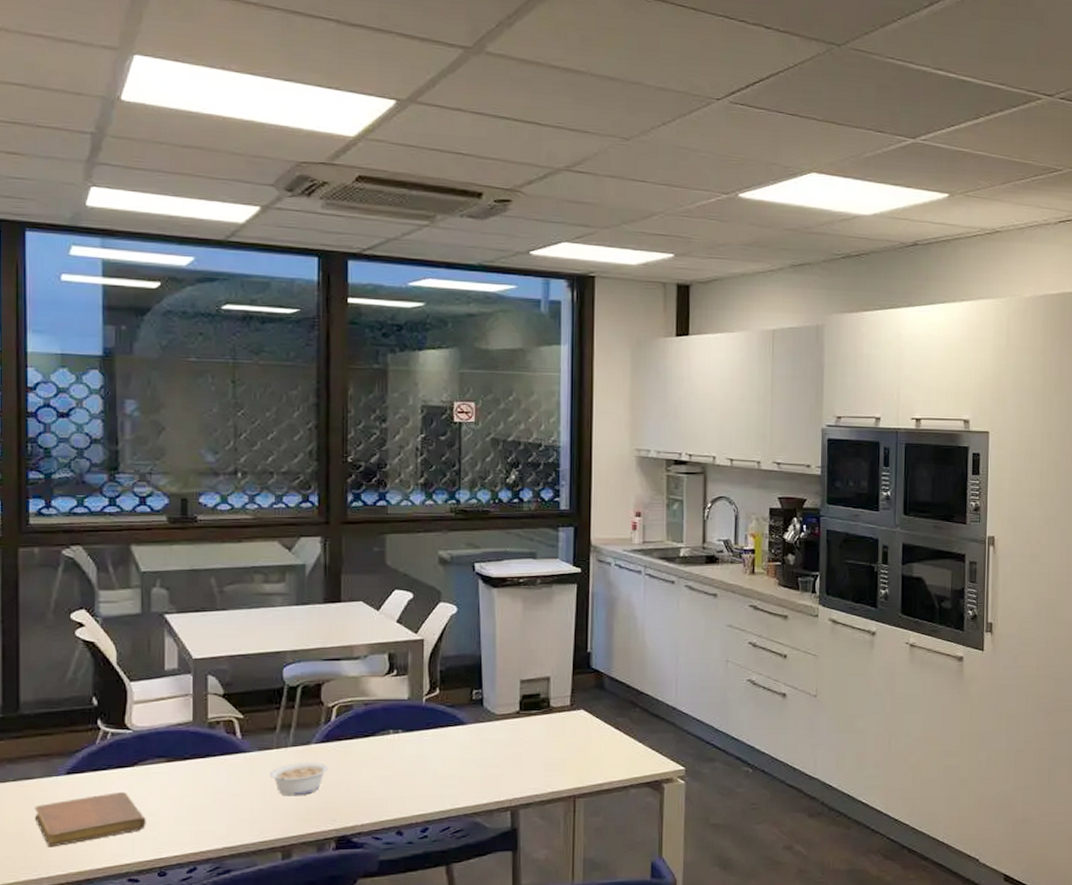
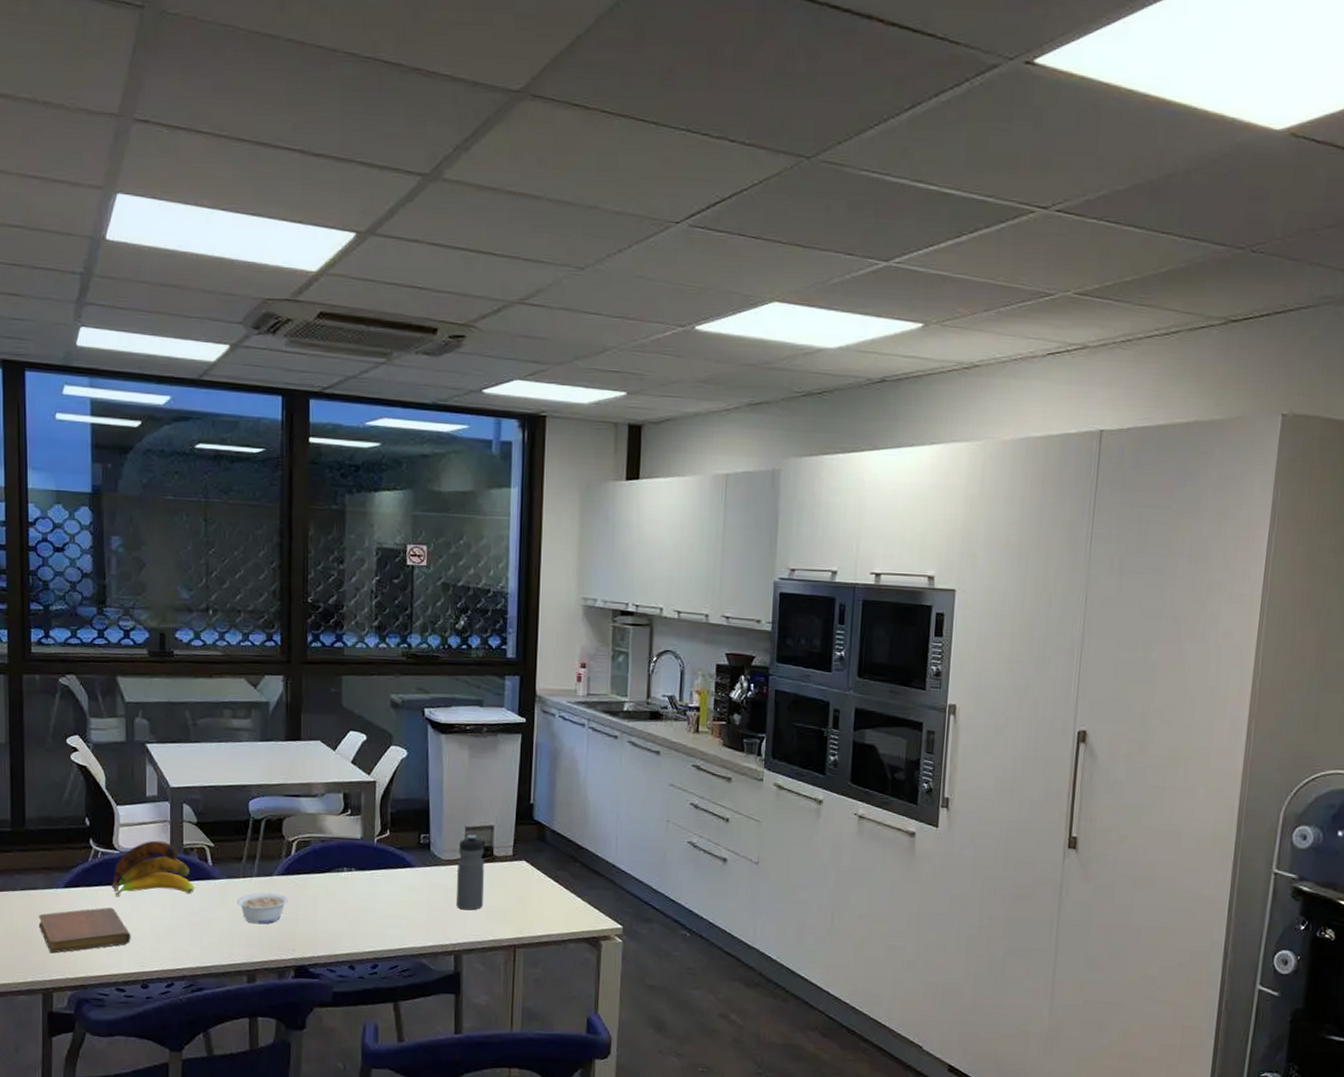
banana: none [123,716,221,779] -> present [111,840,195,896]
water bottle: none [511,687,541,764] -> present [455,834,485,911]

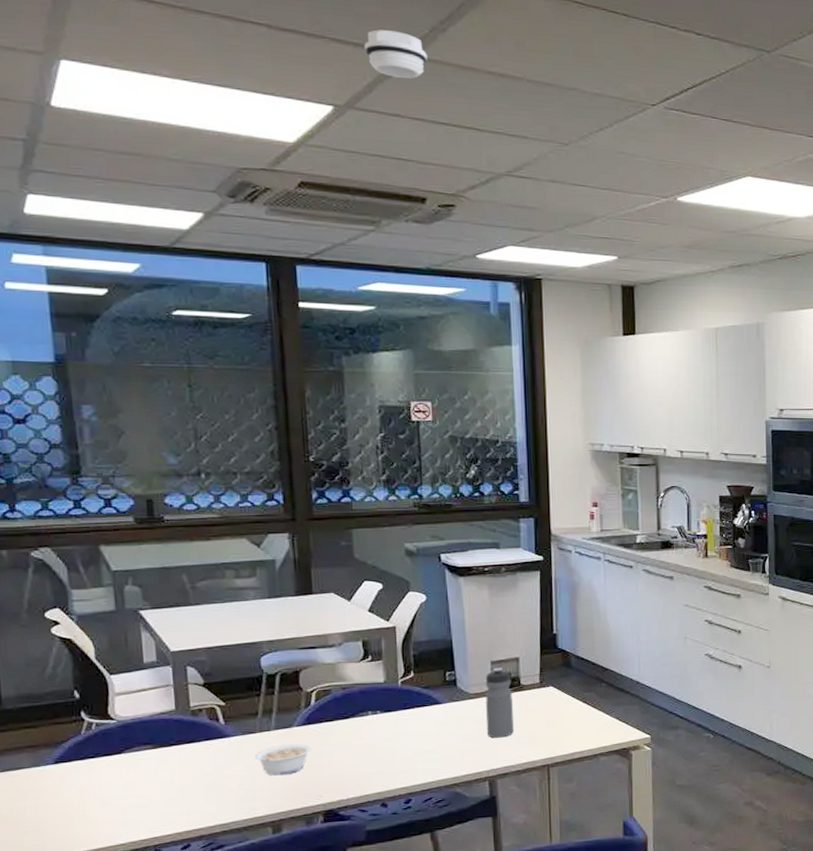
notebook: present [38,907,131,954] -> none [25,778,138,832]
banana: present [111,840,195,896] -> none [110,705,207,766]
smoke detector: none [389,151,450,201] -> present [364,29,428,79]

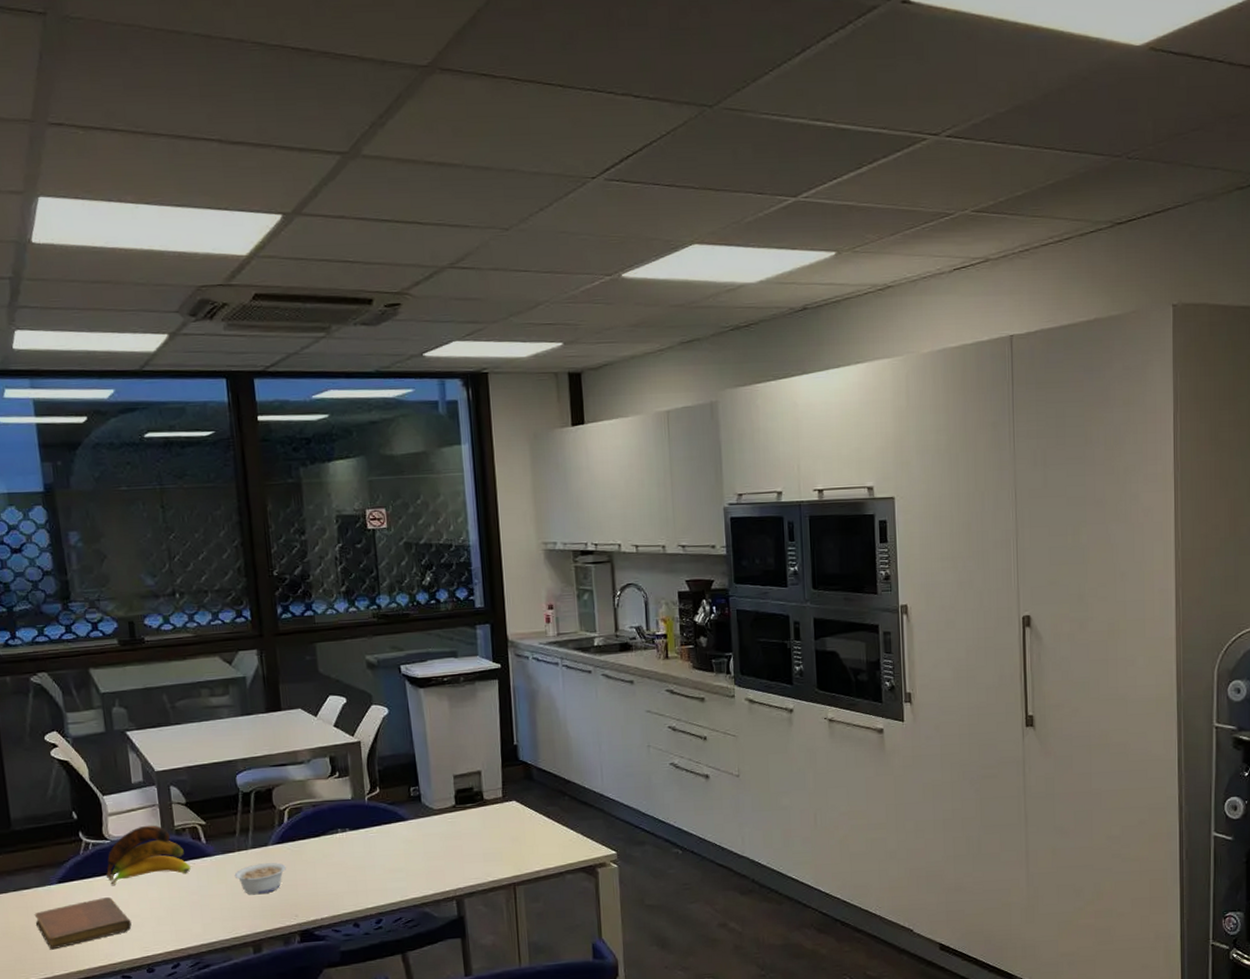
notebook: none [25,778,138,832] -> present [34,897,132,950]
banana: none [110,705,207,766] -> present [105,825,191,885]
smoke detector: present [364,29,428,79] -> none [308,131,369,178]
water bottle: present [485,667,514,738] -> none [449,781,479,856]

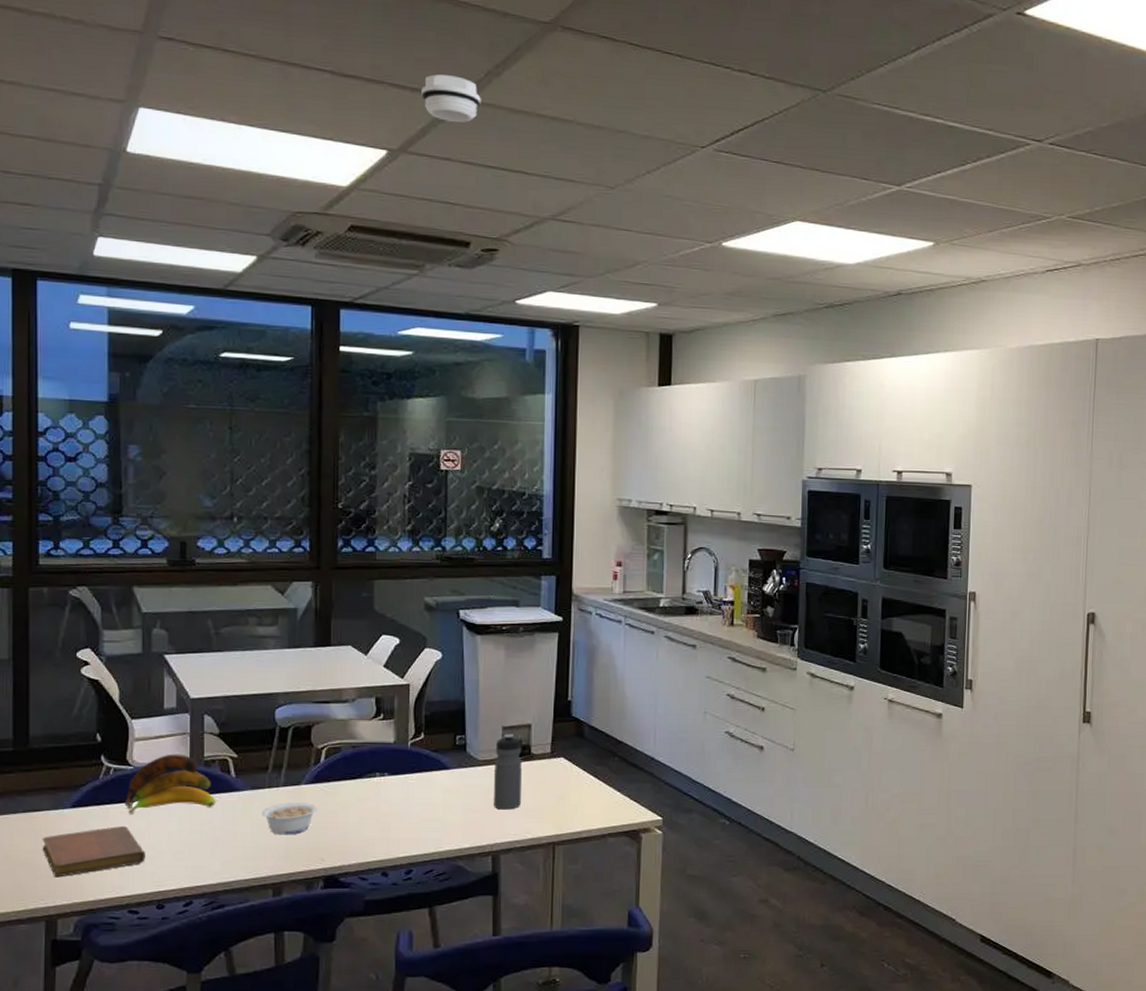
smoke detector: none [308,131,369,178] -> present [421,74,481,123]
water bottle: none [449,781,479,856] -> present [493,734,522,810]

